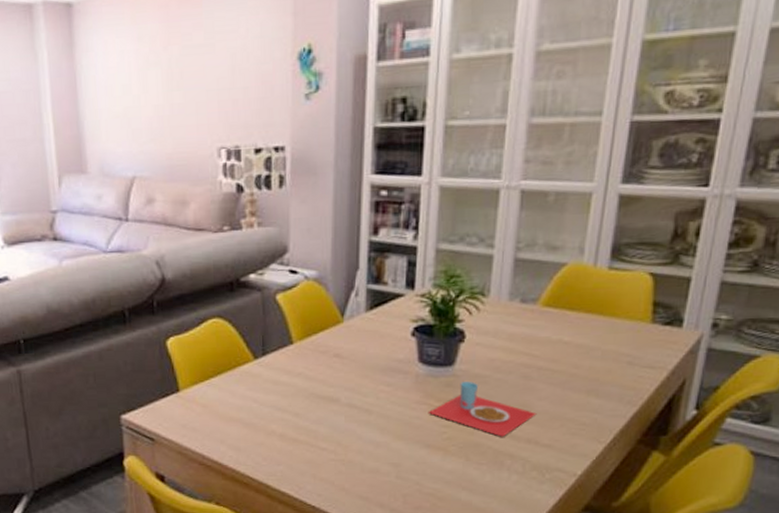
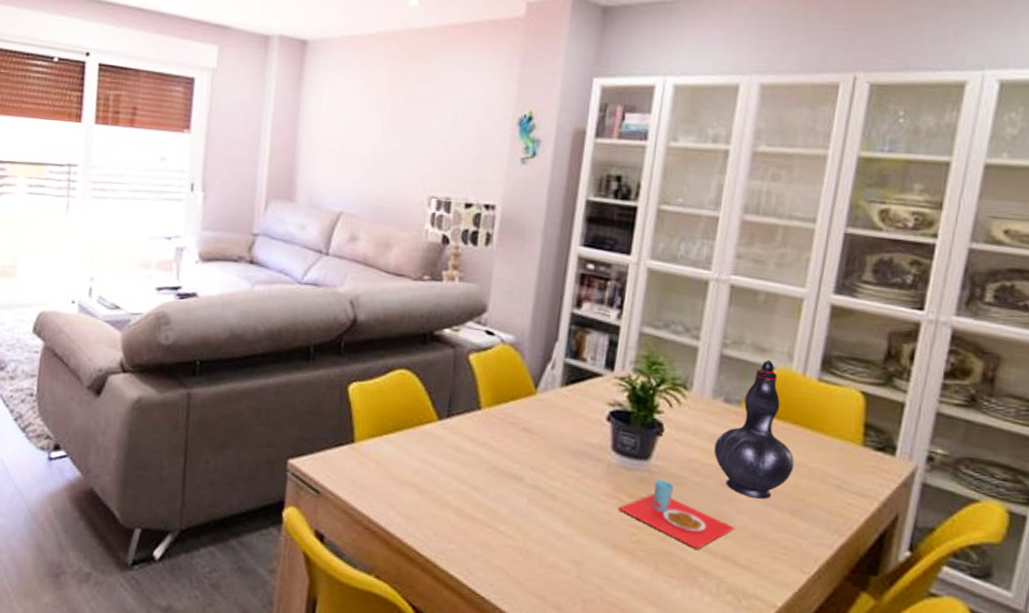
decorative vase: none [514,257,588,385] -> present [714,360,794,499]

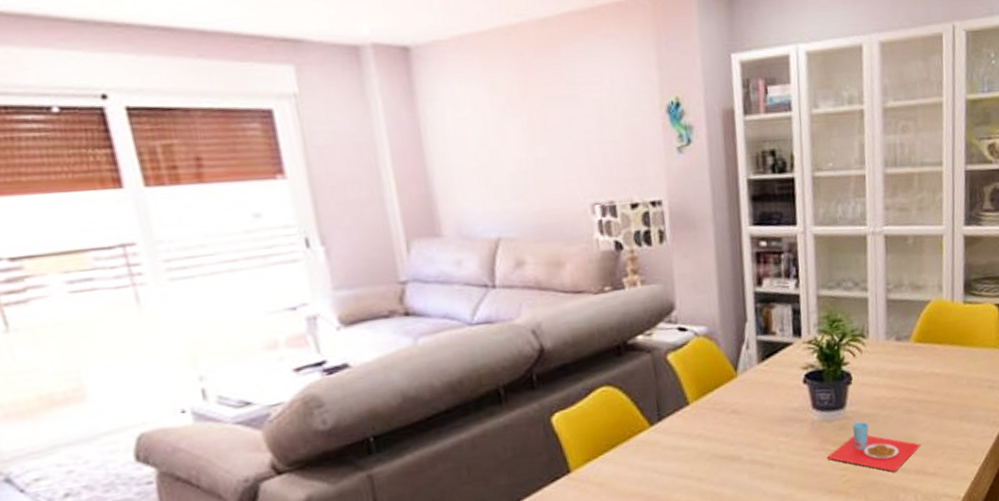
decorative vase: present [714,360,794,499] -> none [894,295,957,416]

